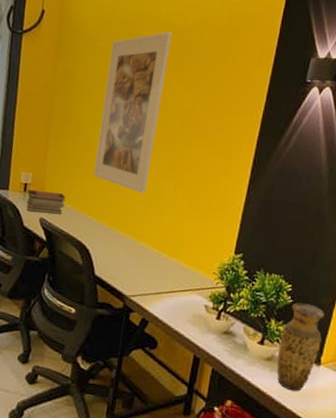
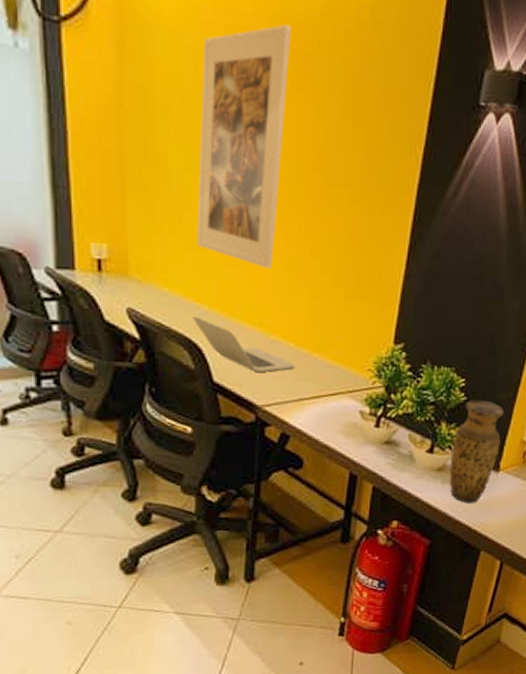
book stack: present [26,189,66,214] -> none [104,267,160,302]
laptop: none [85,225,156,270] -> present [193,315,294,372]

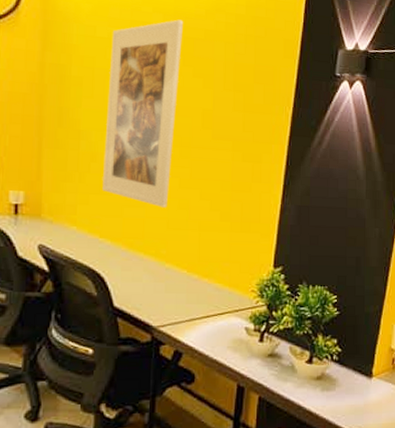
laptop: present [193,315,294,372] -> none [97,249,186,296]
vase: present [449,400,504,503] -> none [327,314,372,409]

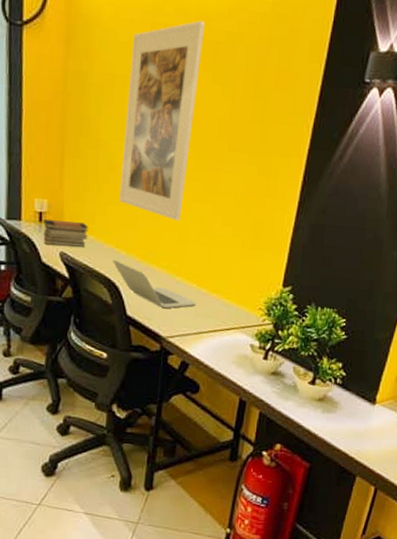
book stack: none [19,211,69,238] -> present [43,218,88,247]
laptop: none [97,249,186,296] -> present [113,259,195,308]

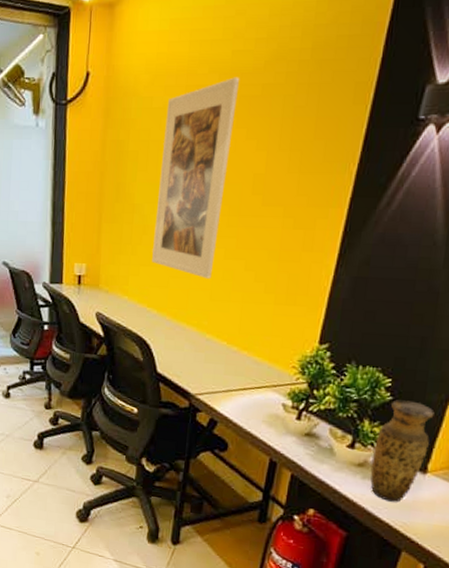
book stack: present [43,218,88,247] -> none [81,281,122,307]
laptop: present [113,259,195,308] -> none [145,318,225,366]
vase: none [329,338,381,432] -> present [370,400,435,502]

